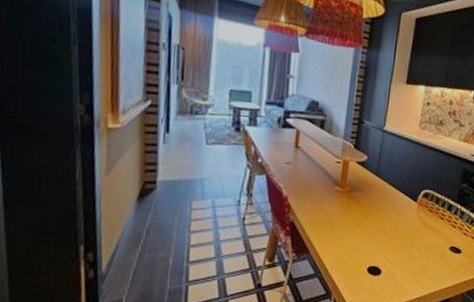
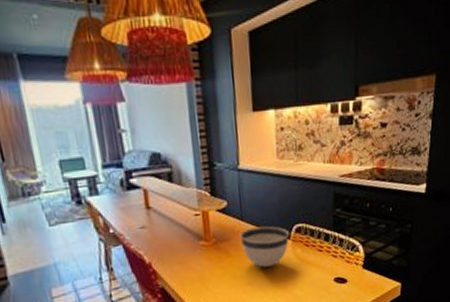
bowl: none [372,184,418,223] -> present [240,225,290,267]

